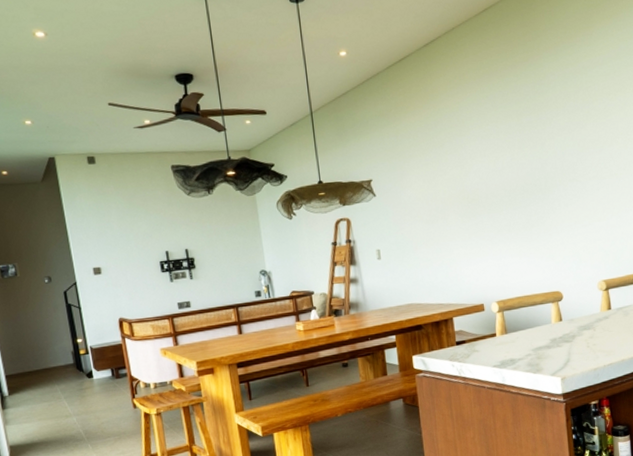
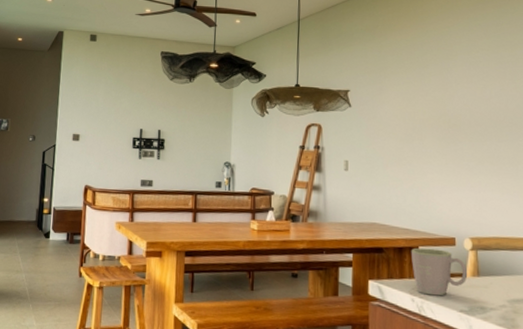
mug: none [446,316,497,359] -> present [411,247,468,296]

